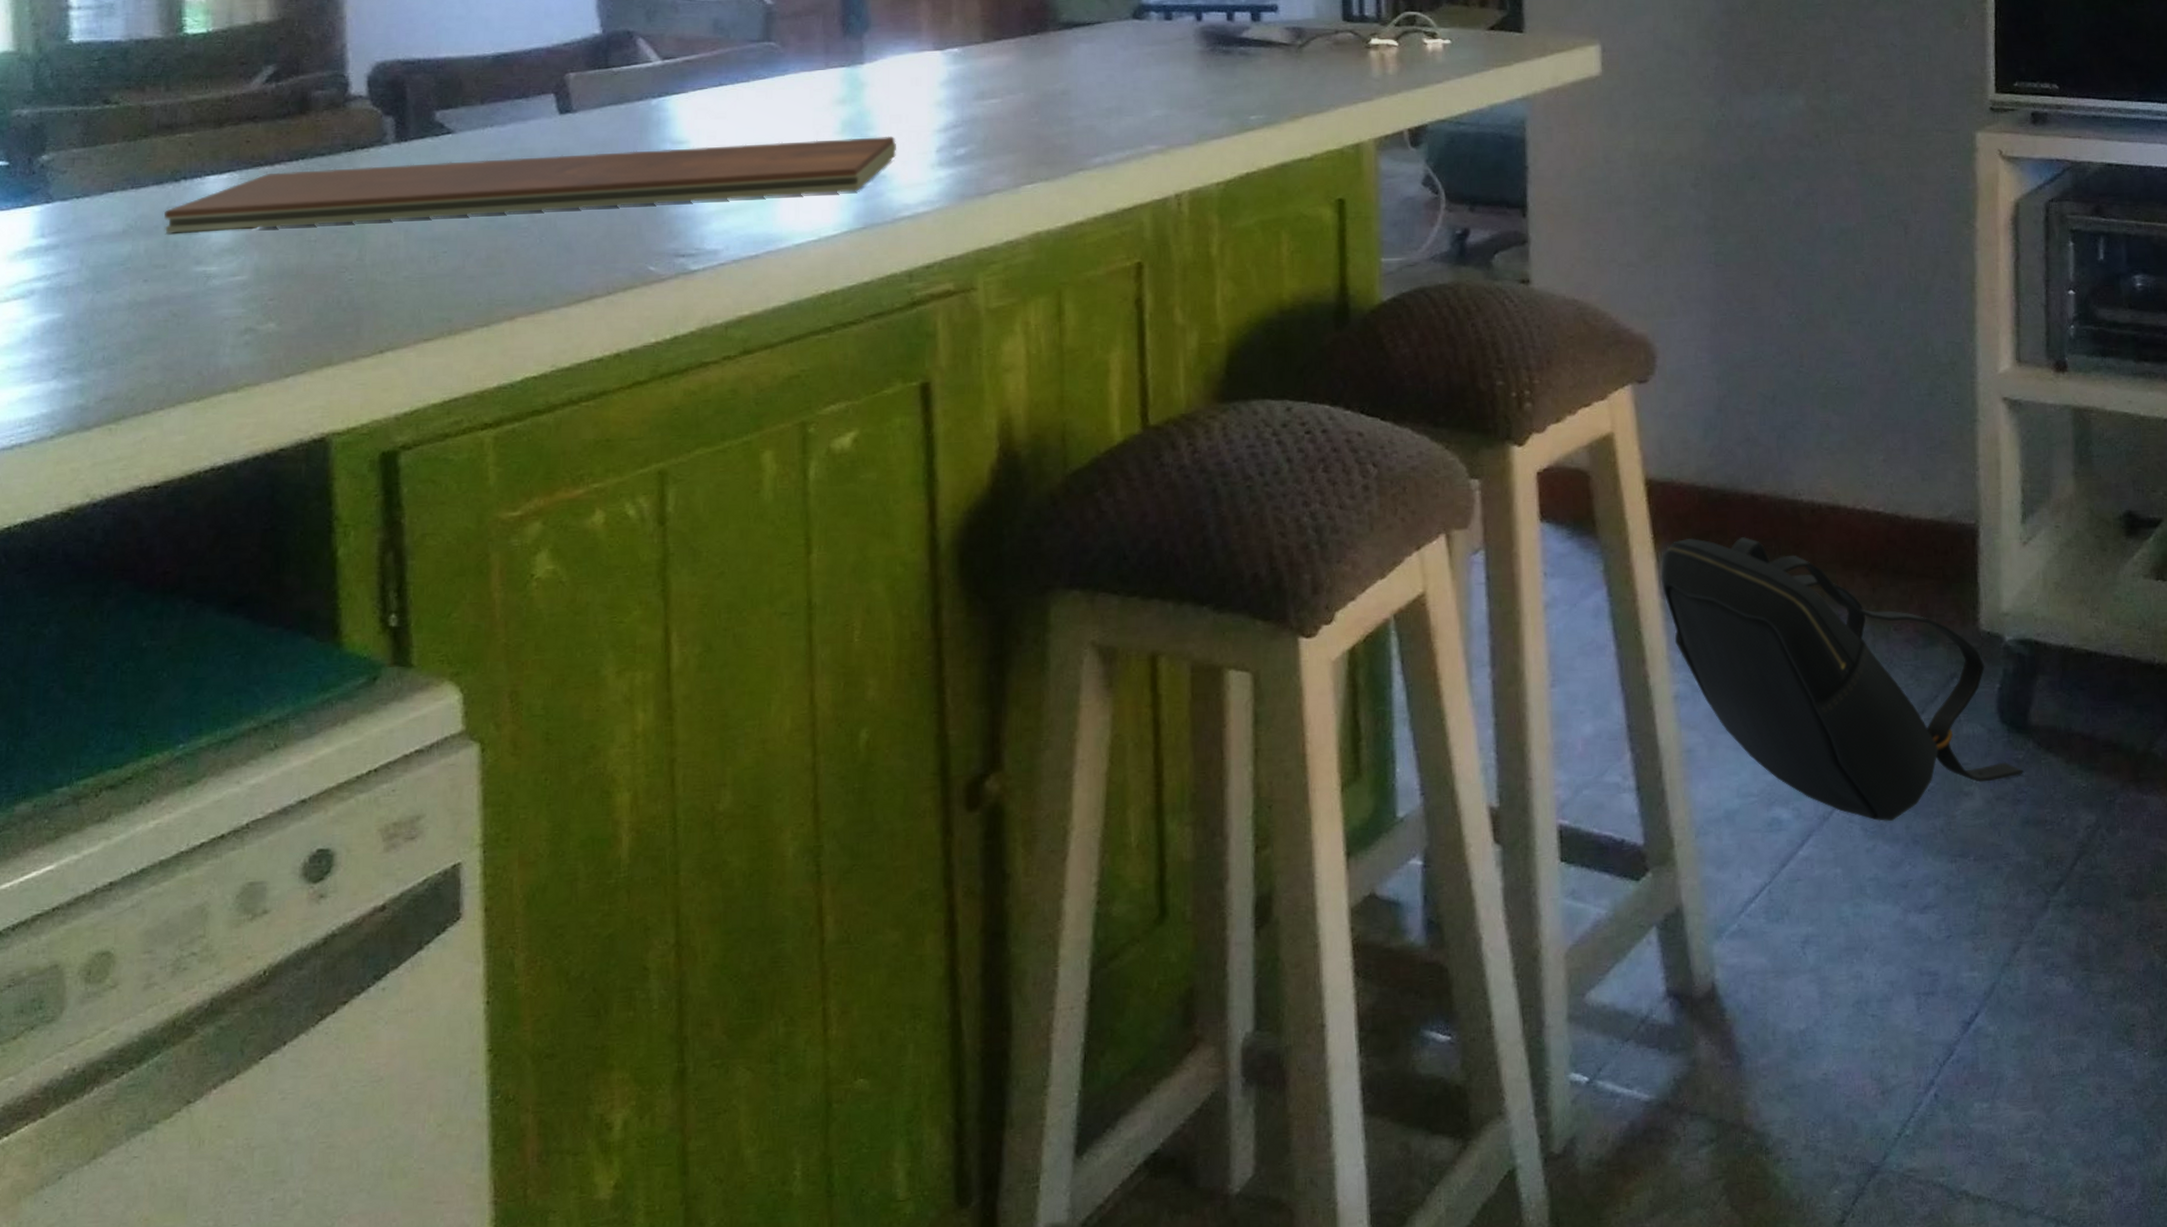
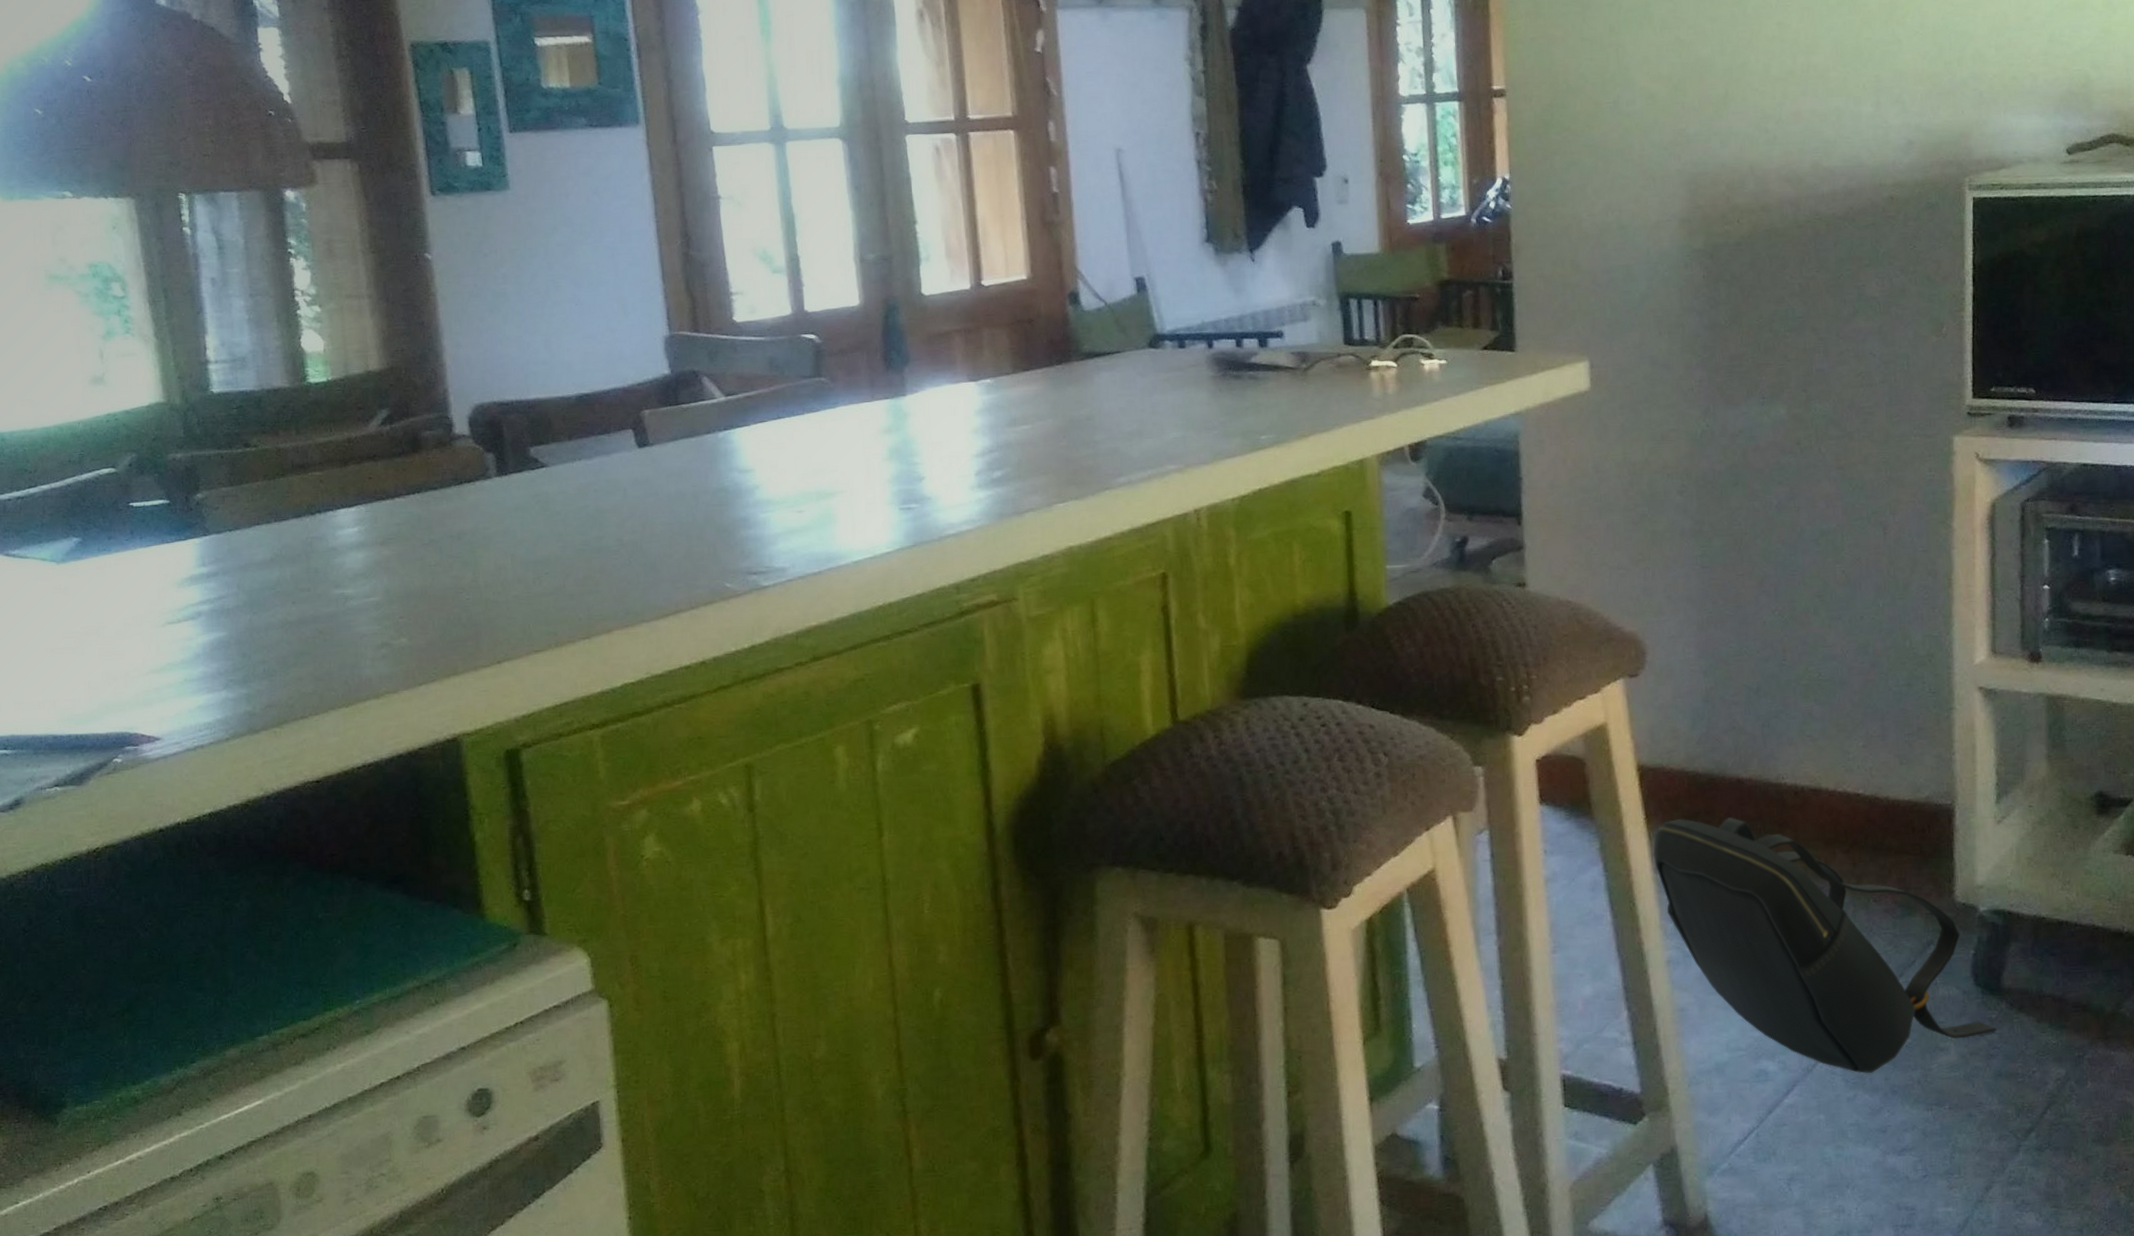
chopping board: present [164,135,896,234] -> none [305,461,939,561]

